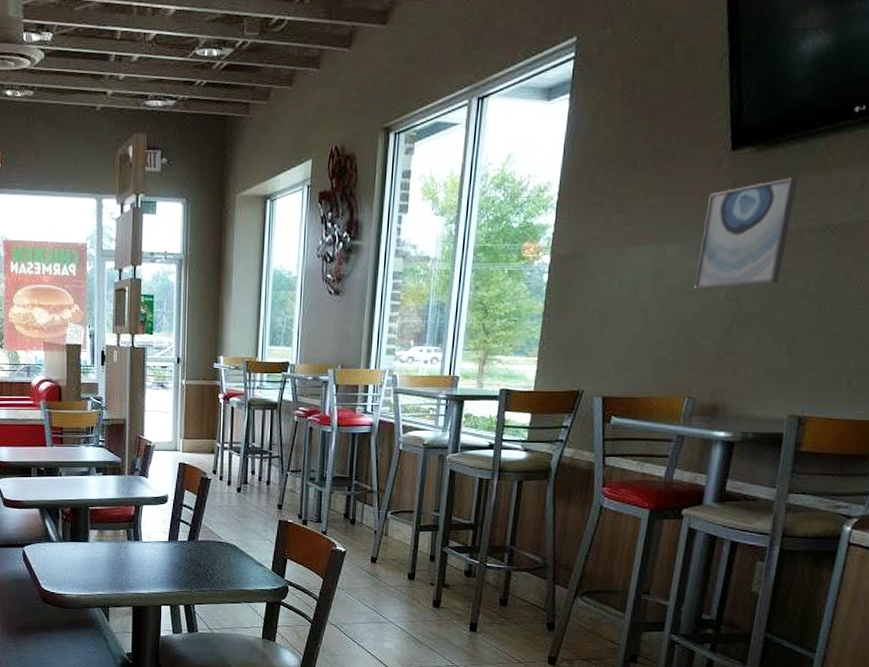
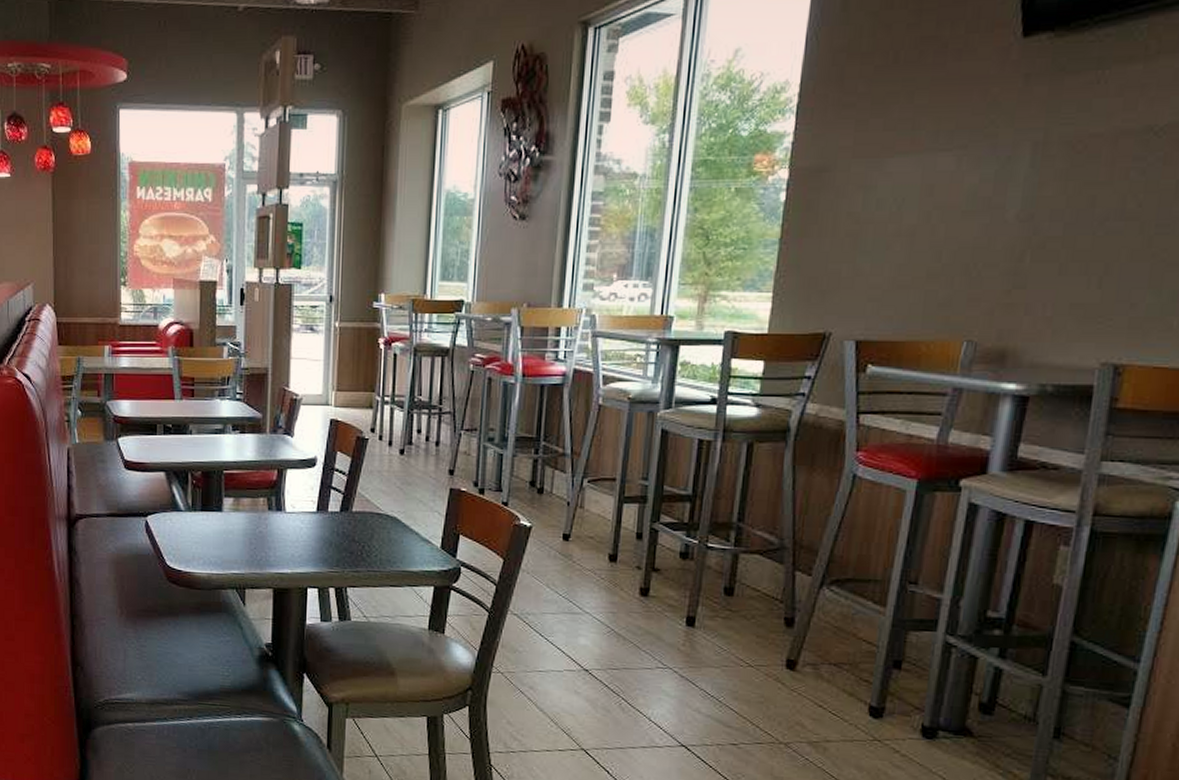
wall art: present [694,177,799,289] -> none [974,68,1111,208]

